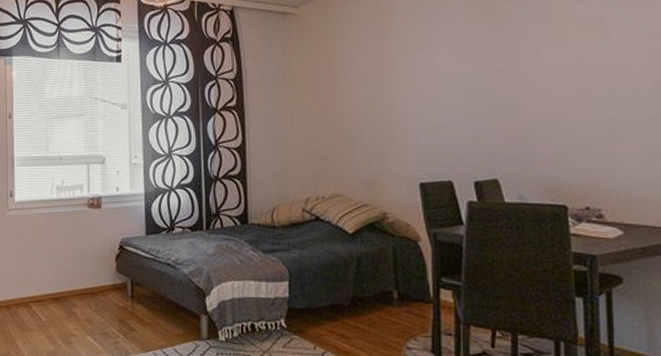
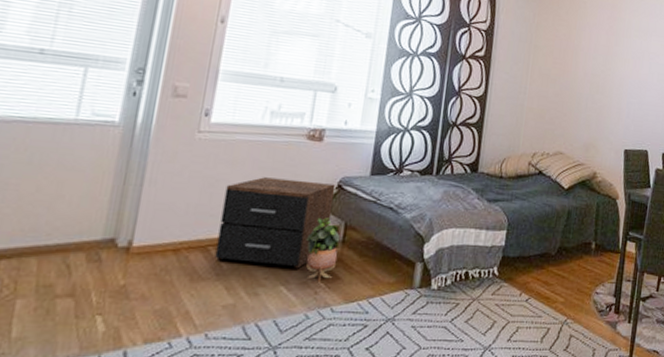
nightstand: none [34,243,119,321] -> present [215,177,336,269]
potted plant: none [101,276,130,333] -> present [306,217,341,282]

